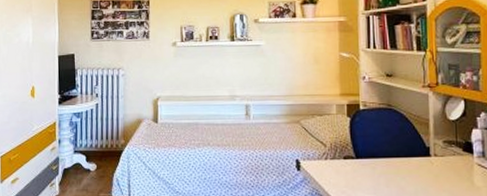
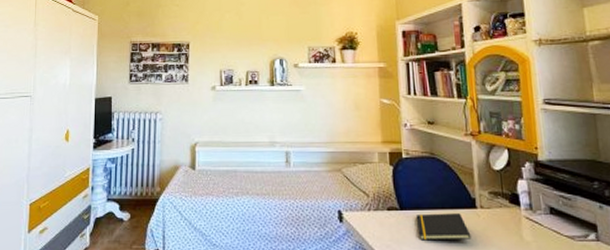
notepad: none [371,161,424,187] -> present [415,213,472,241]

